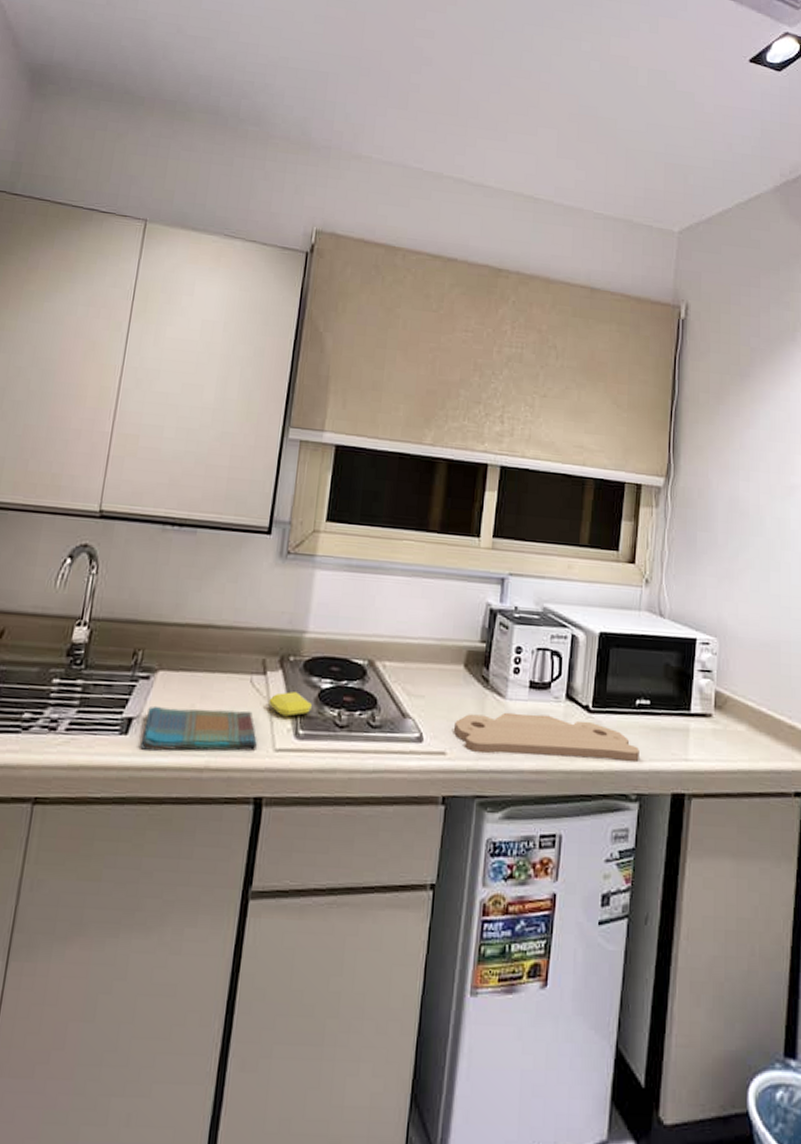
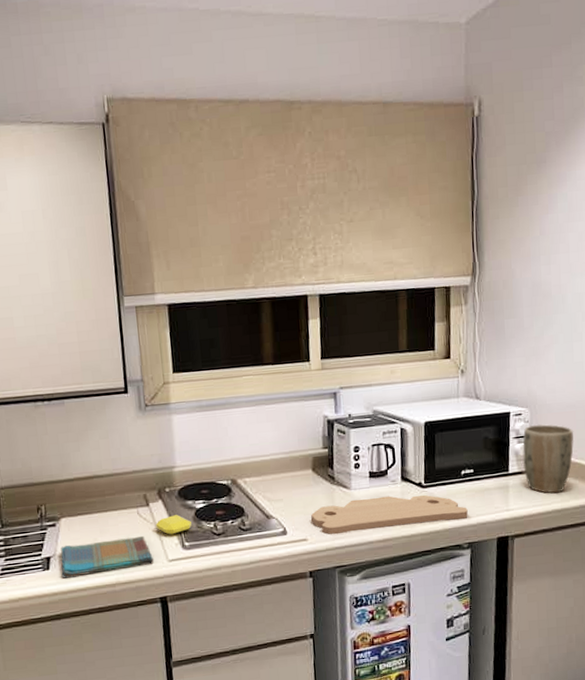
plant pot: none [708,659,766,749] -> present [523,424,574,494]

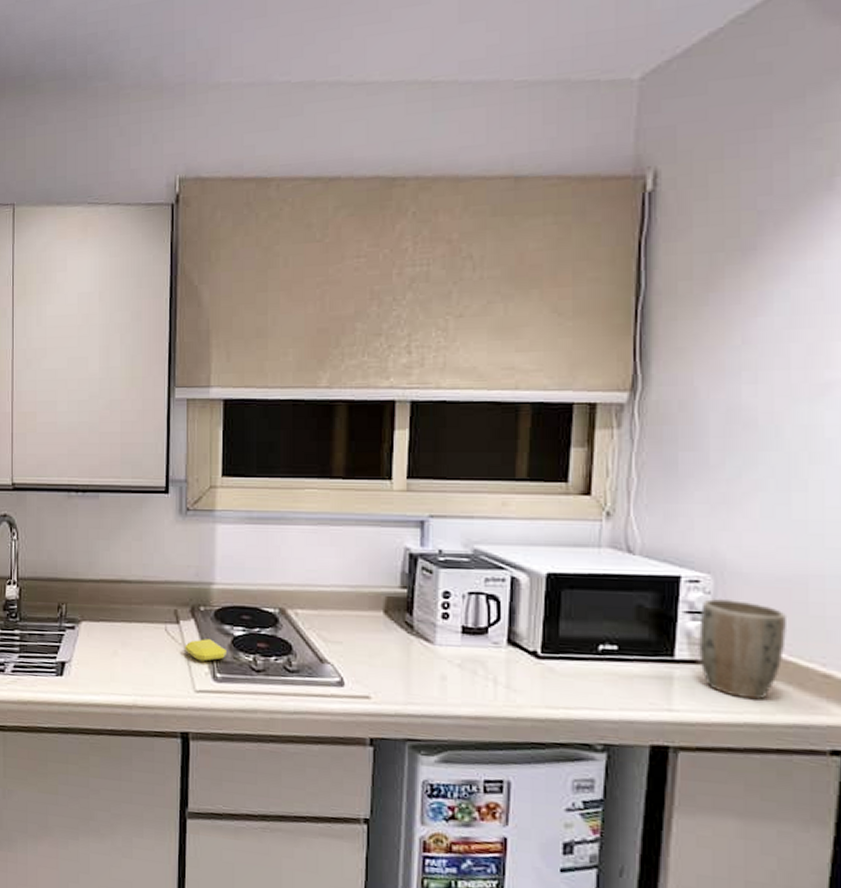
dish towel: present [61,535,154,579] -> none [75,651,178,692]
cutting board: present [311,494,468,534] -> none [378,658,605,710]

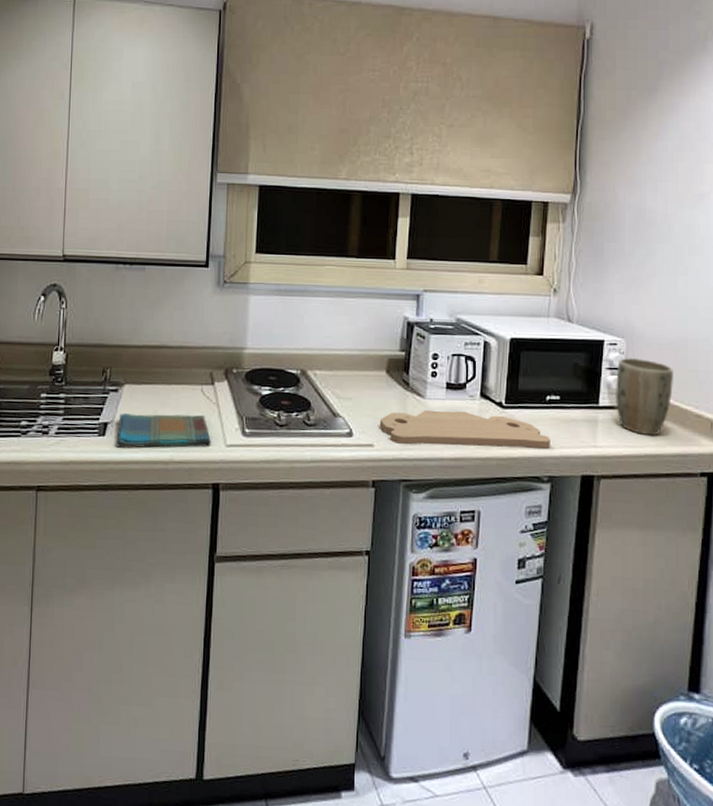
dish towel: none [75,651,178,692] -> present [116,412,211,448]
soap bar: present [185,639,226,662] -> none [218,398,255,419]
cutting board: none [378,658,605,710] -> present [380,410,550,449]

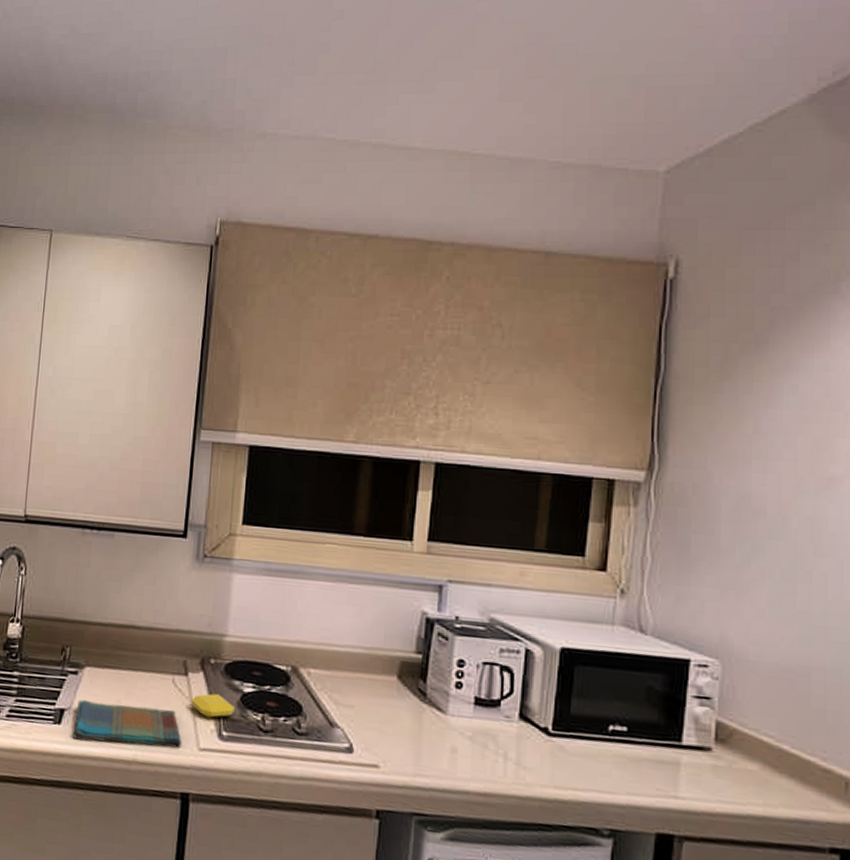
soap bar: none [218,398,255,419] -> present [191,693,234,718]
cutting board: present [380,410,550,449] -> none [388,727,614,794]
plant pot: present [616,358,673,436] -> none [706,685,789,792]

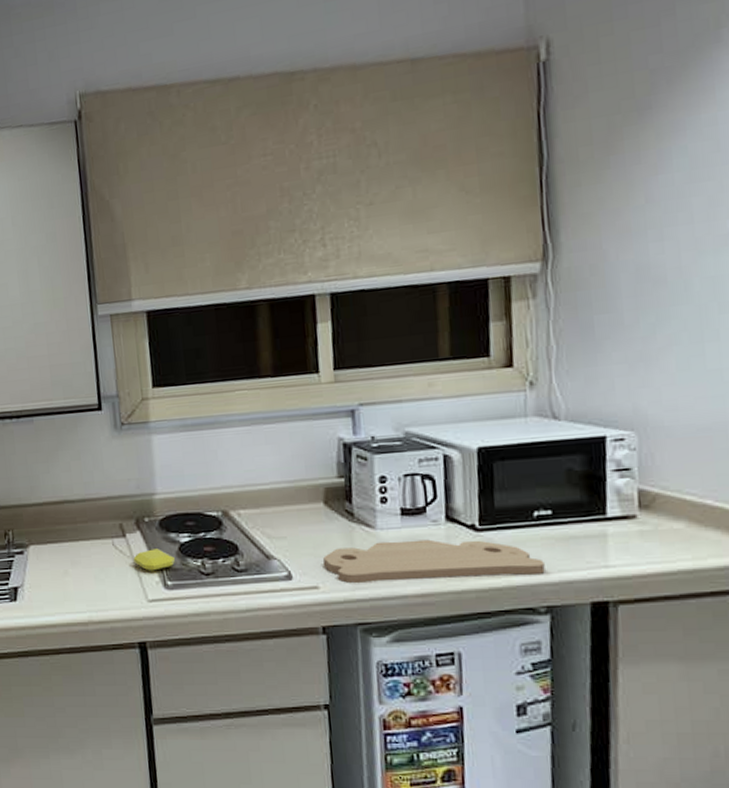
dish towel: present [72,699,182,748] -> none [29,570,131,612]
cutting board: none [388,727,614,794] -> present [323,539,545,583]

